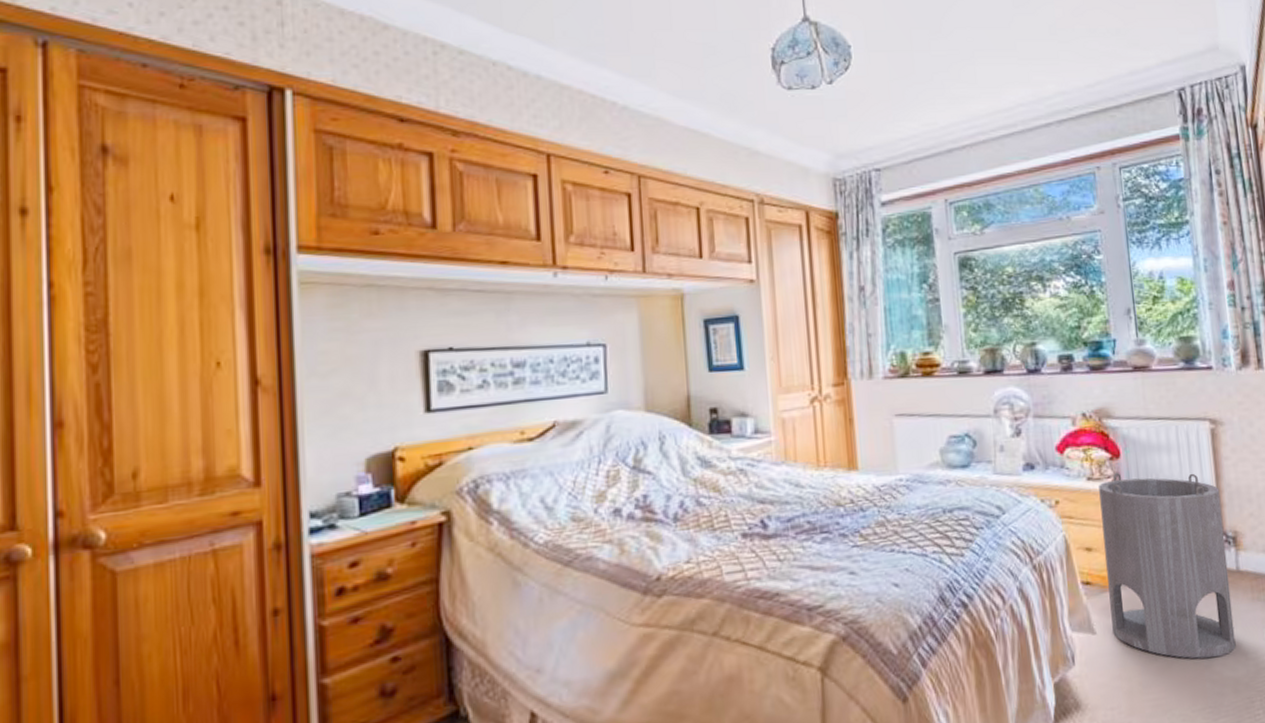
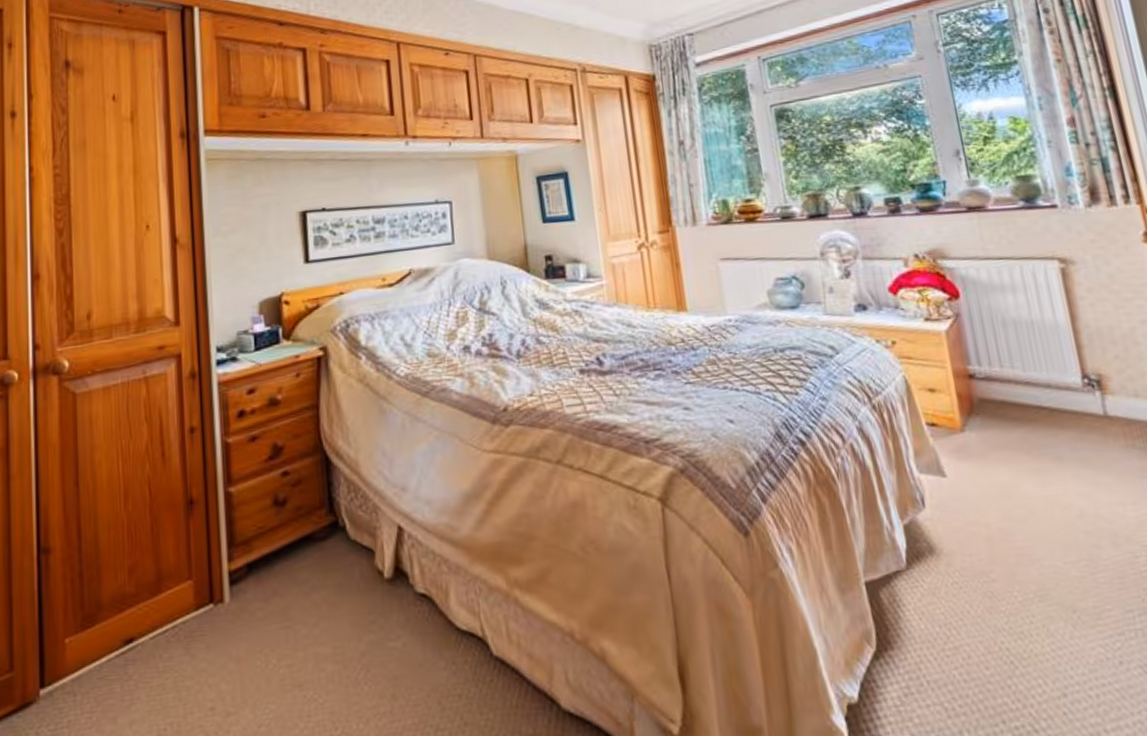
cylinder: present [1099,473,1236,659] -> none [938,313,1111,508]

